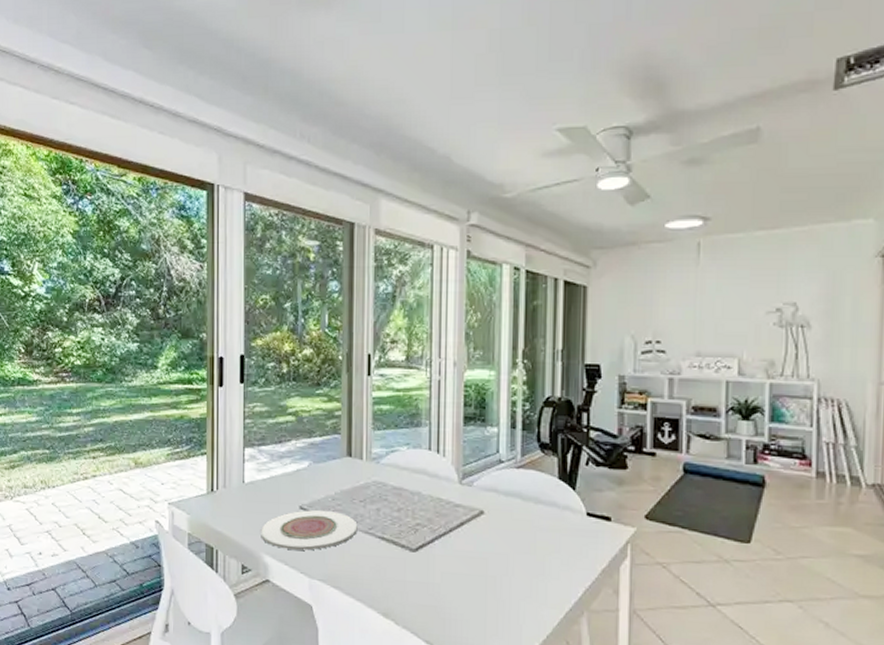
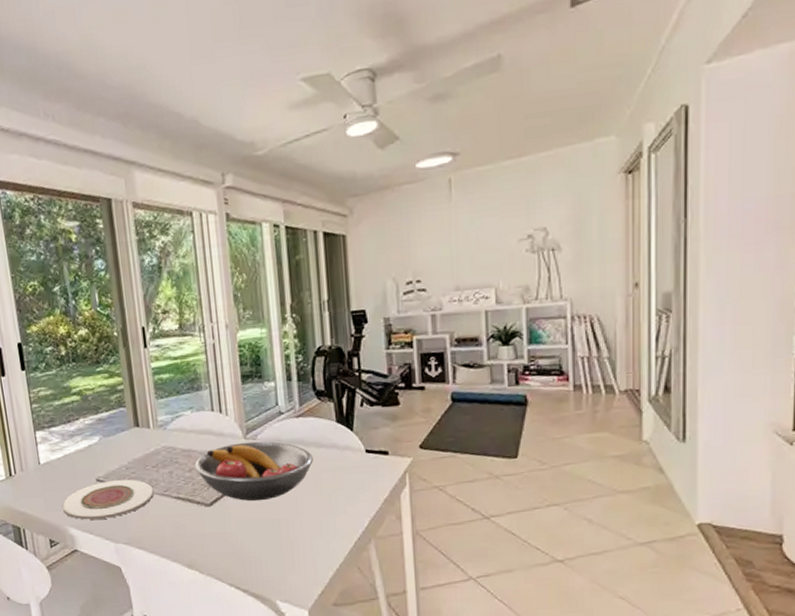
fruit bowl: none [404,487,530,553] -> present [195,441,313,501]

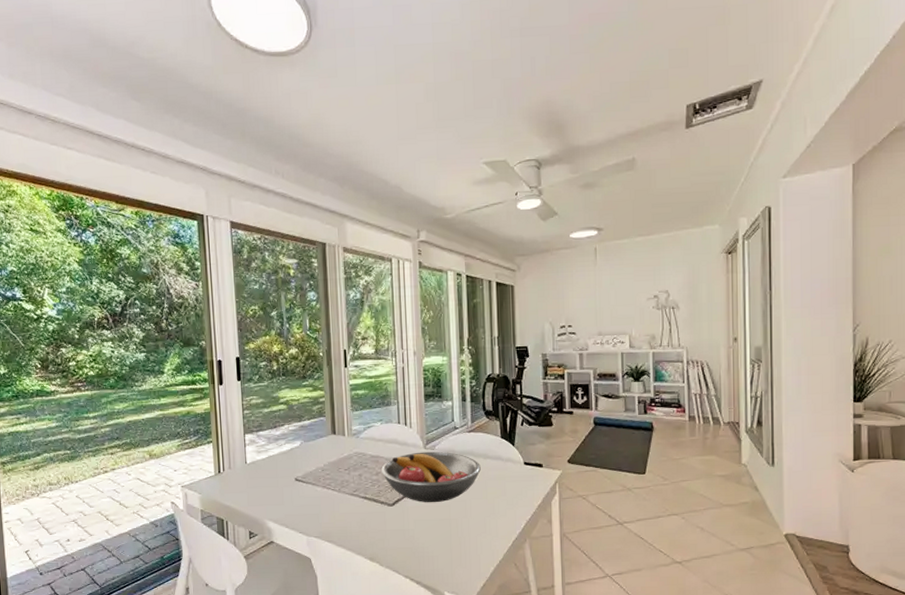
plate: present [62,479,154,520] -> none [263,479,344,515]

